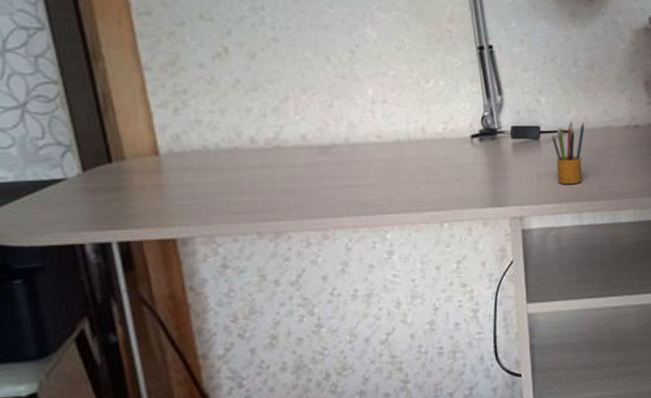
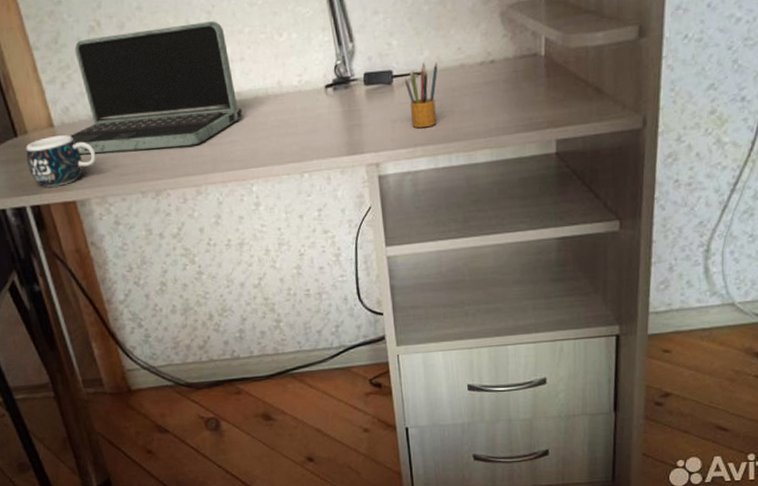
mug: none [119,165,207,222] -> present [25,135,96,187]
laptop: none [177,61,381,188] -> present [69,21,243,155]

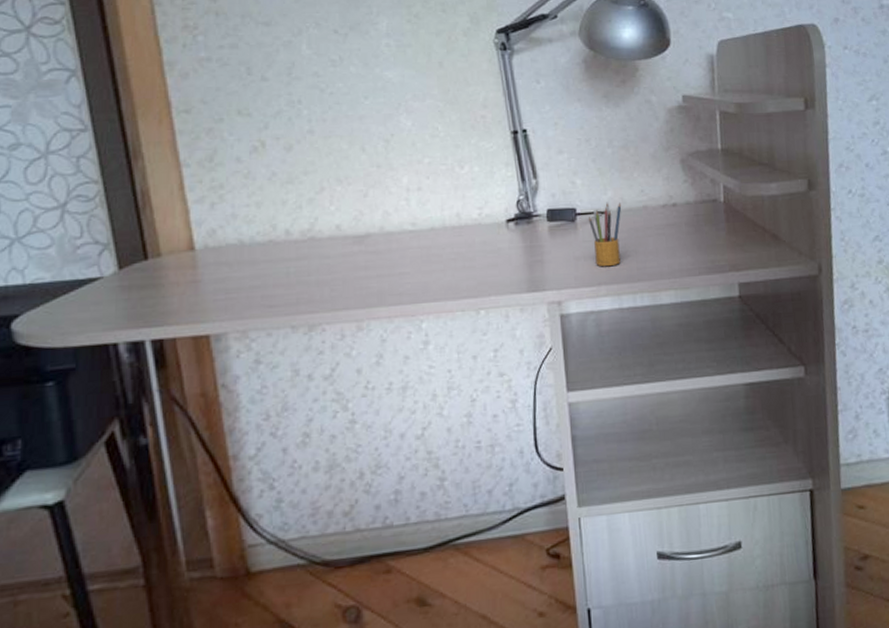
mug: present [25,135,96,187] -> none [154,260,241,319]
laptop: present [69,21,243,155] -> none [212,149,416,283]

